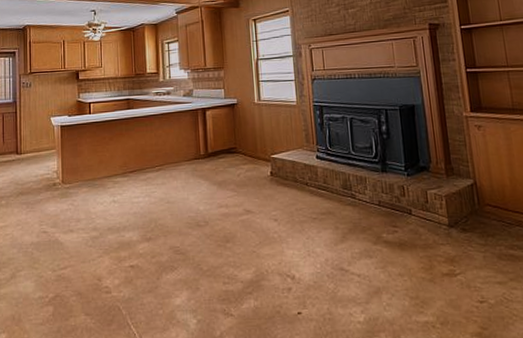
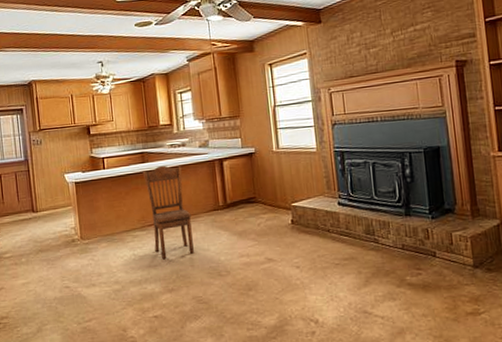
dining chair: none [127,112,174,208] -> present [142,165,194,260]

